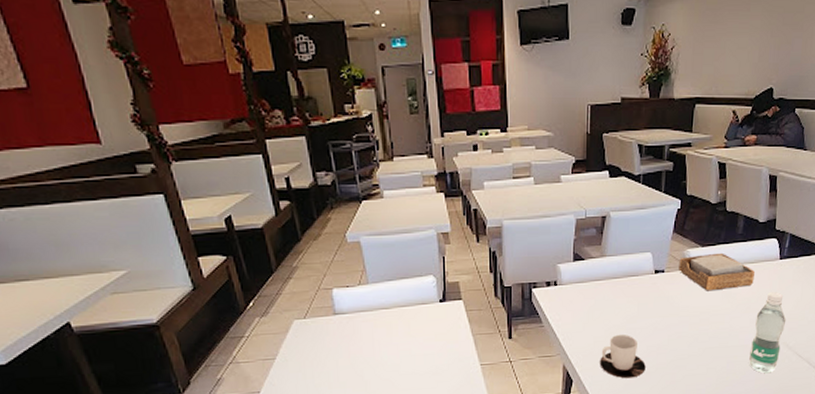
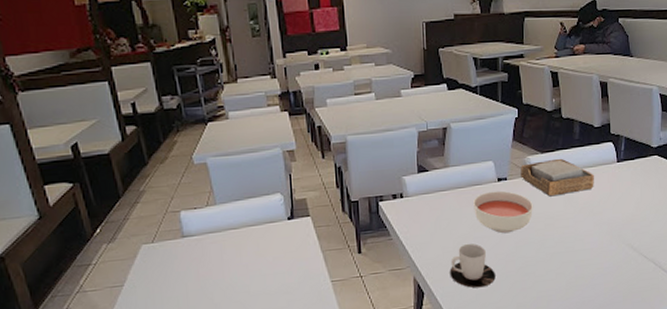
bowl: none [628,283,690,326] -> present [473,190,534,234]
bottle: present [749,292,787,374] -> none [596,194,629,276]

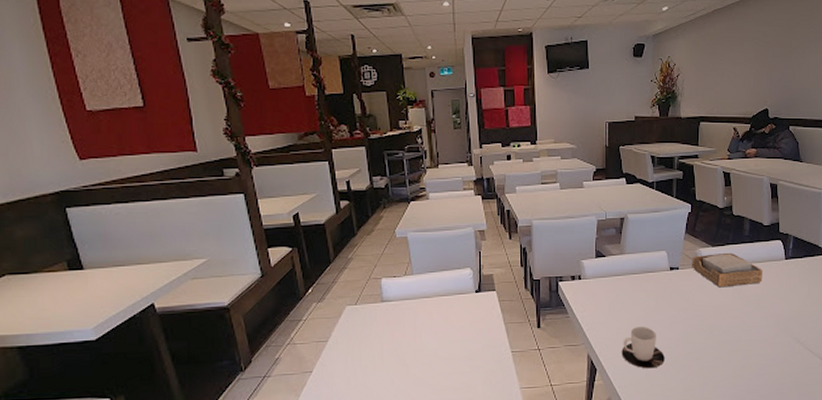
bowl: present [473,190,534,234] -> none [646,279,704,319]

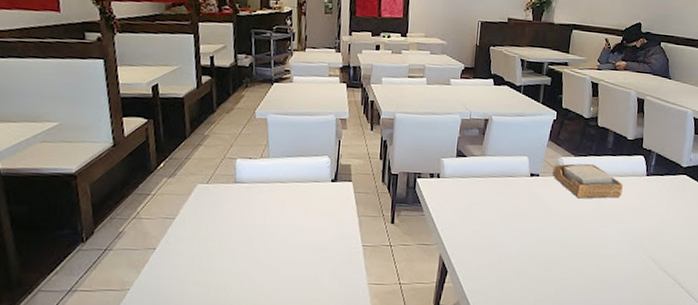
cup: present [621,326,665,369] -> none [474,230,518,275]

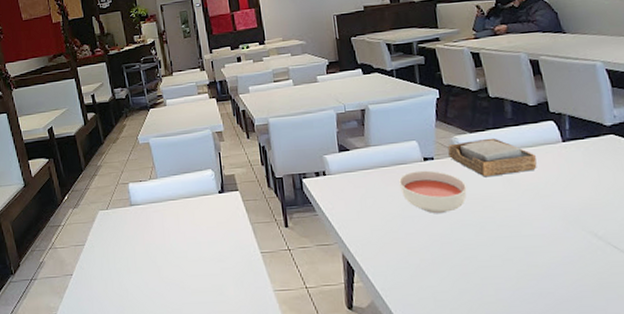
bowl: none [504,184,562,227] -> present [399,170,468,214]

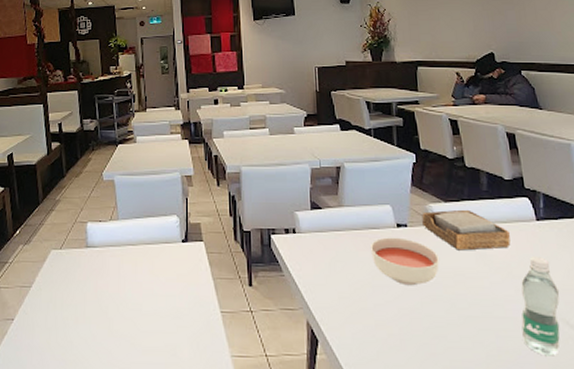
bottle: none [548,176,589,267] -> present [521,257,560,356]

